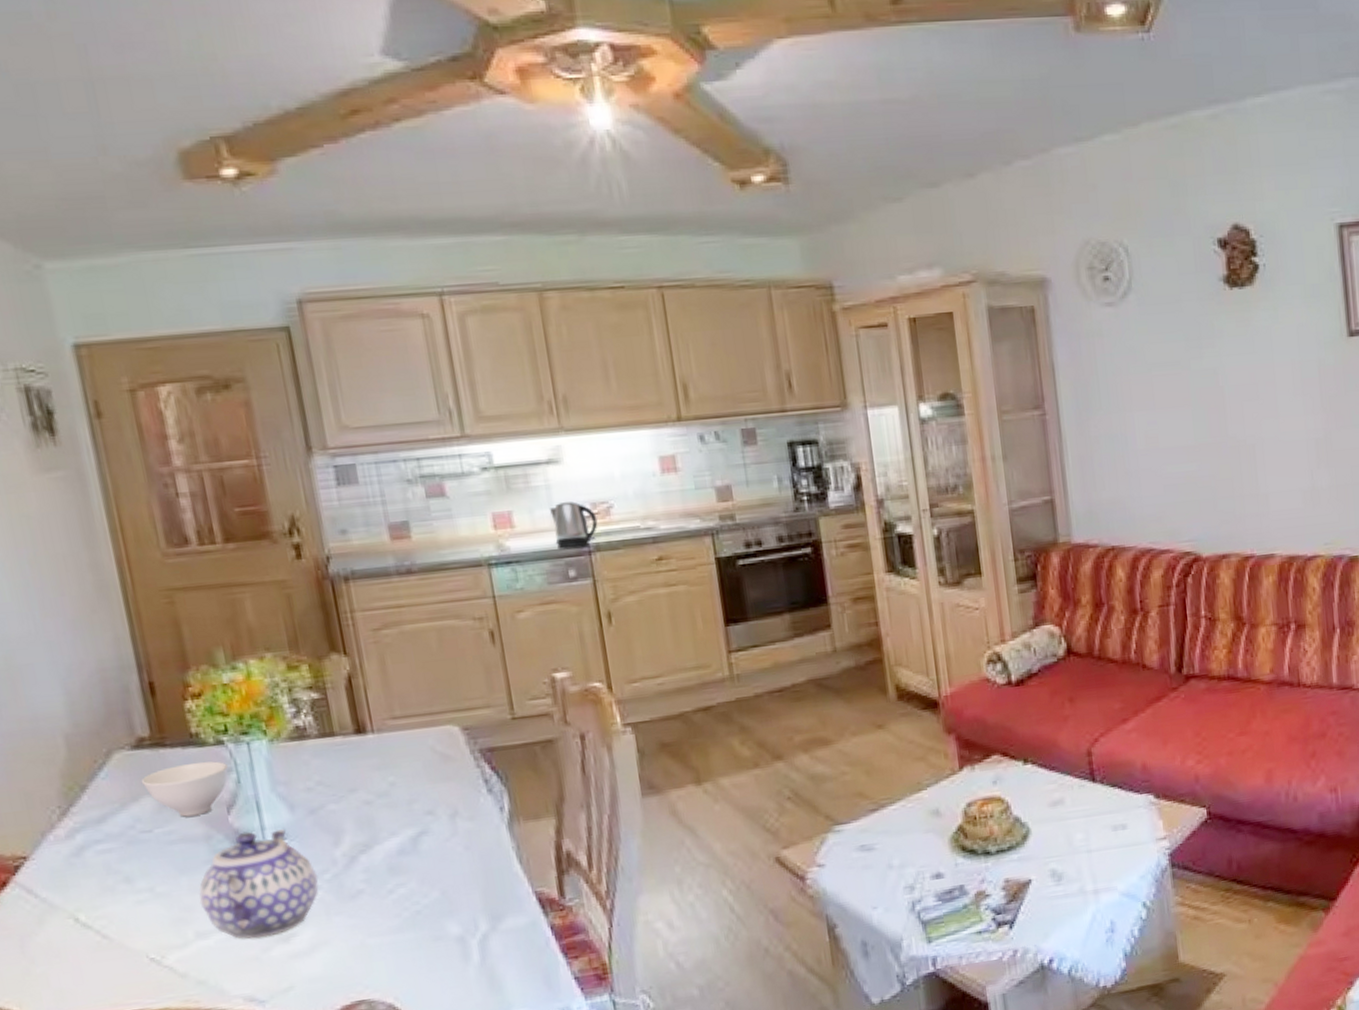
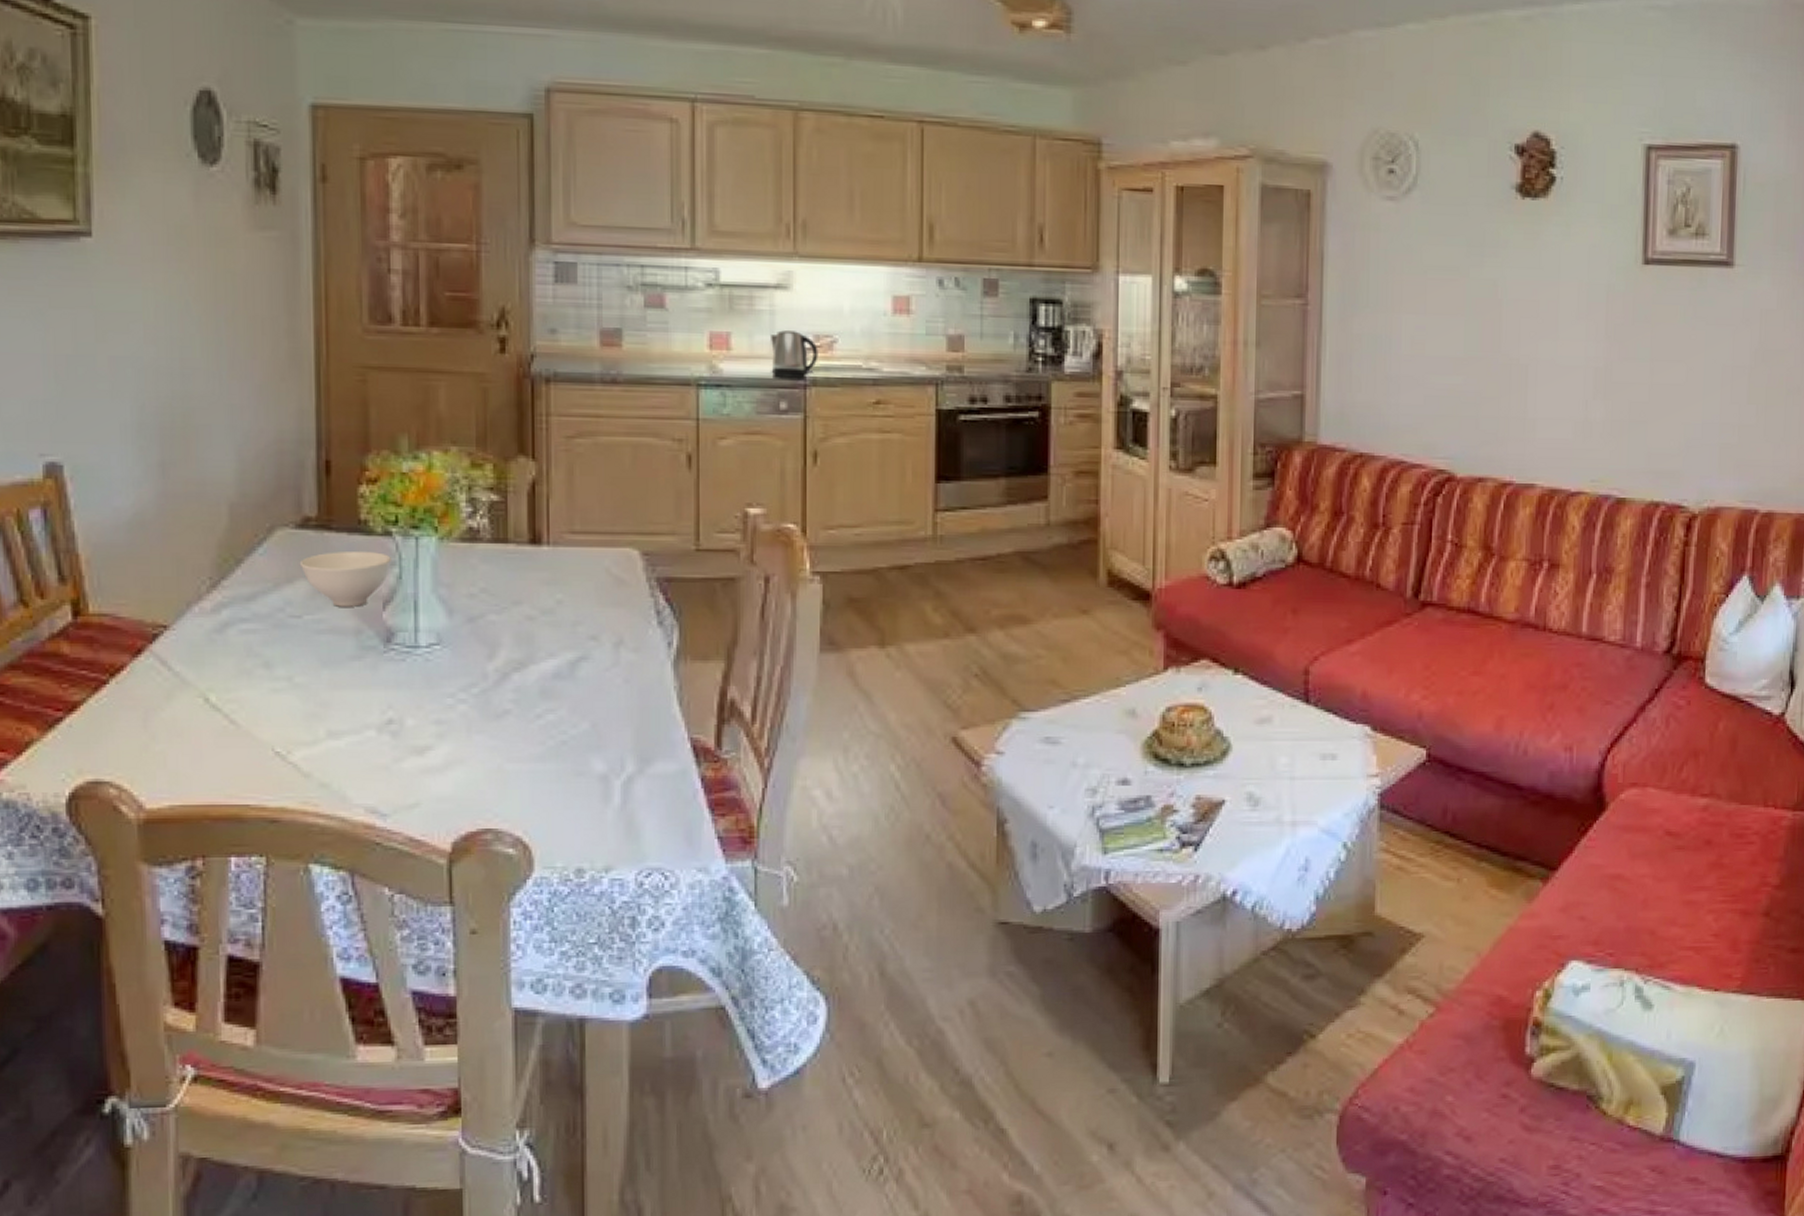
teapot: present [199,829,319,939] -> none [337,631,465,747]

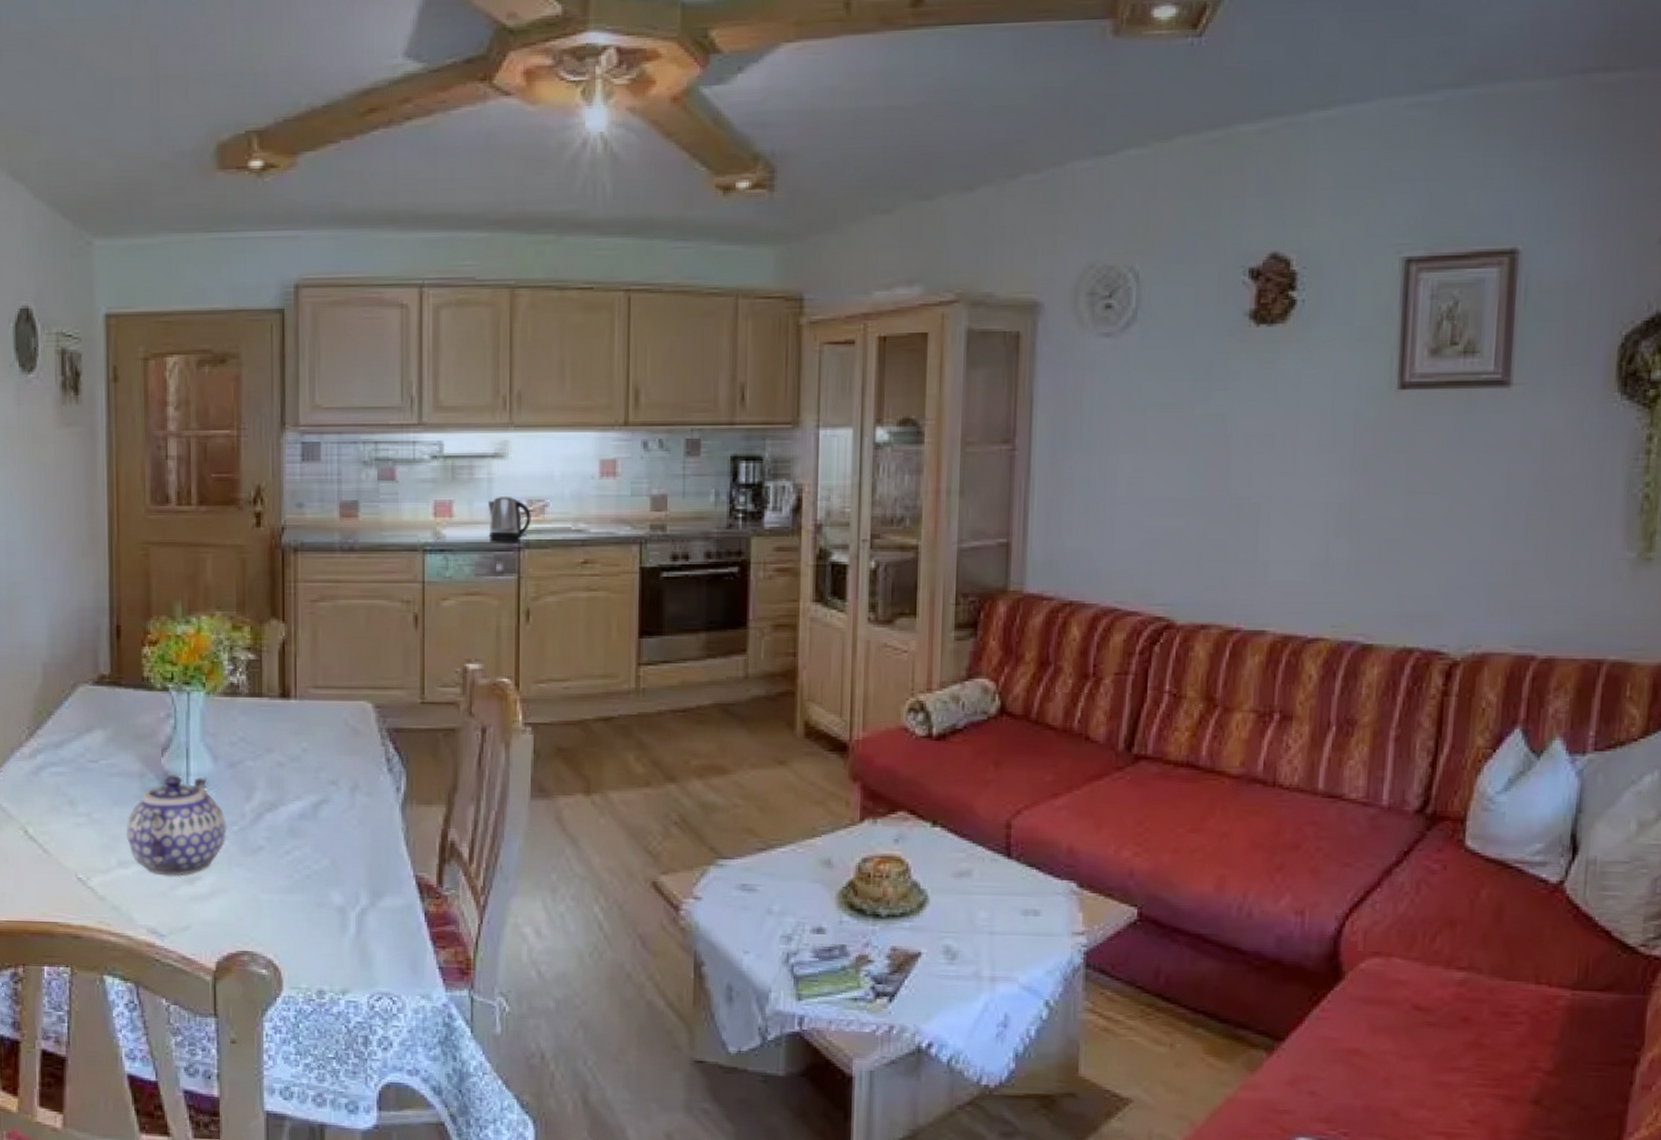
bowl: present [299,550,391,607] -> none [96,704,168,753]
teapot: none [337,631,465,747] -> present [125,774,227,876]

